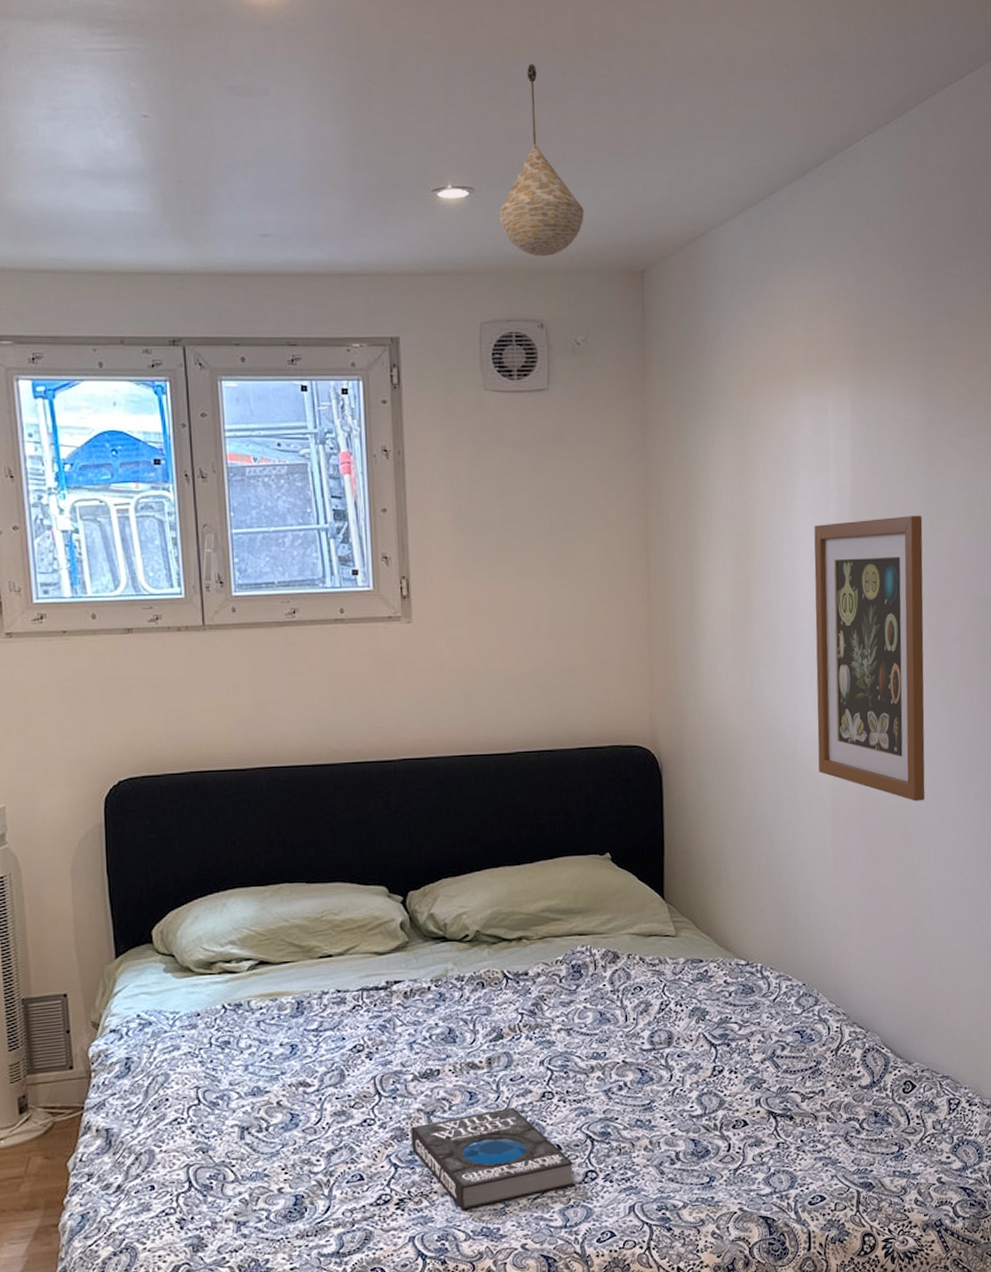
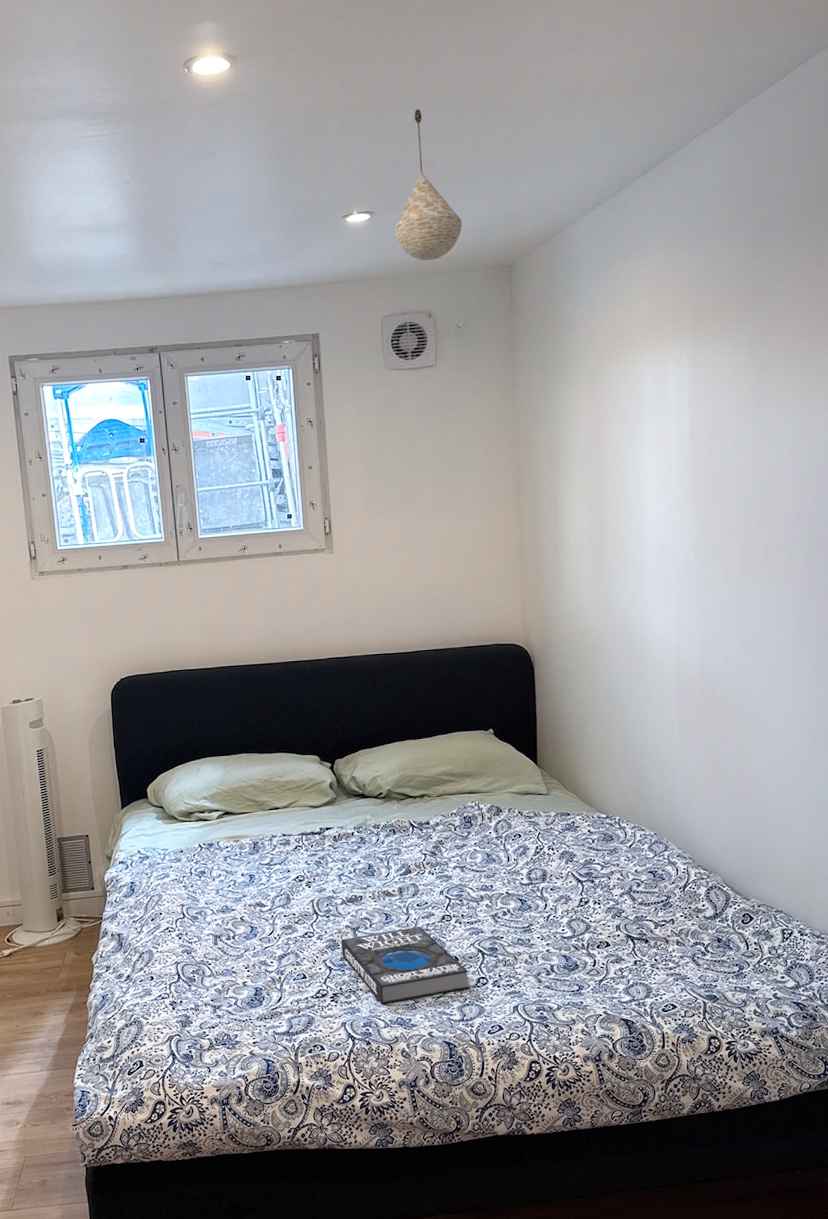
wall art: present [814,516,925,802] -> none [658,448,758,685]

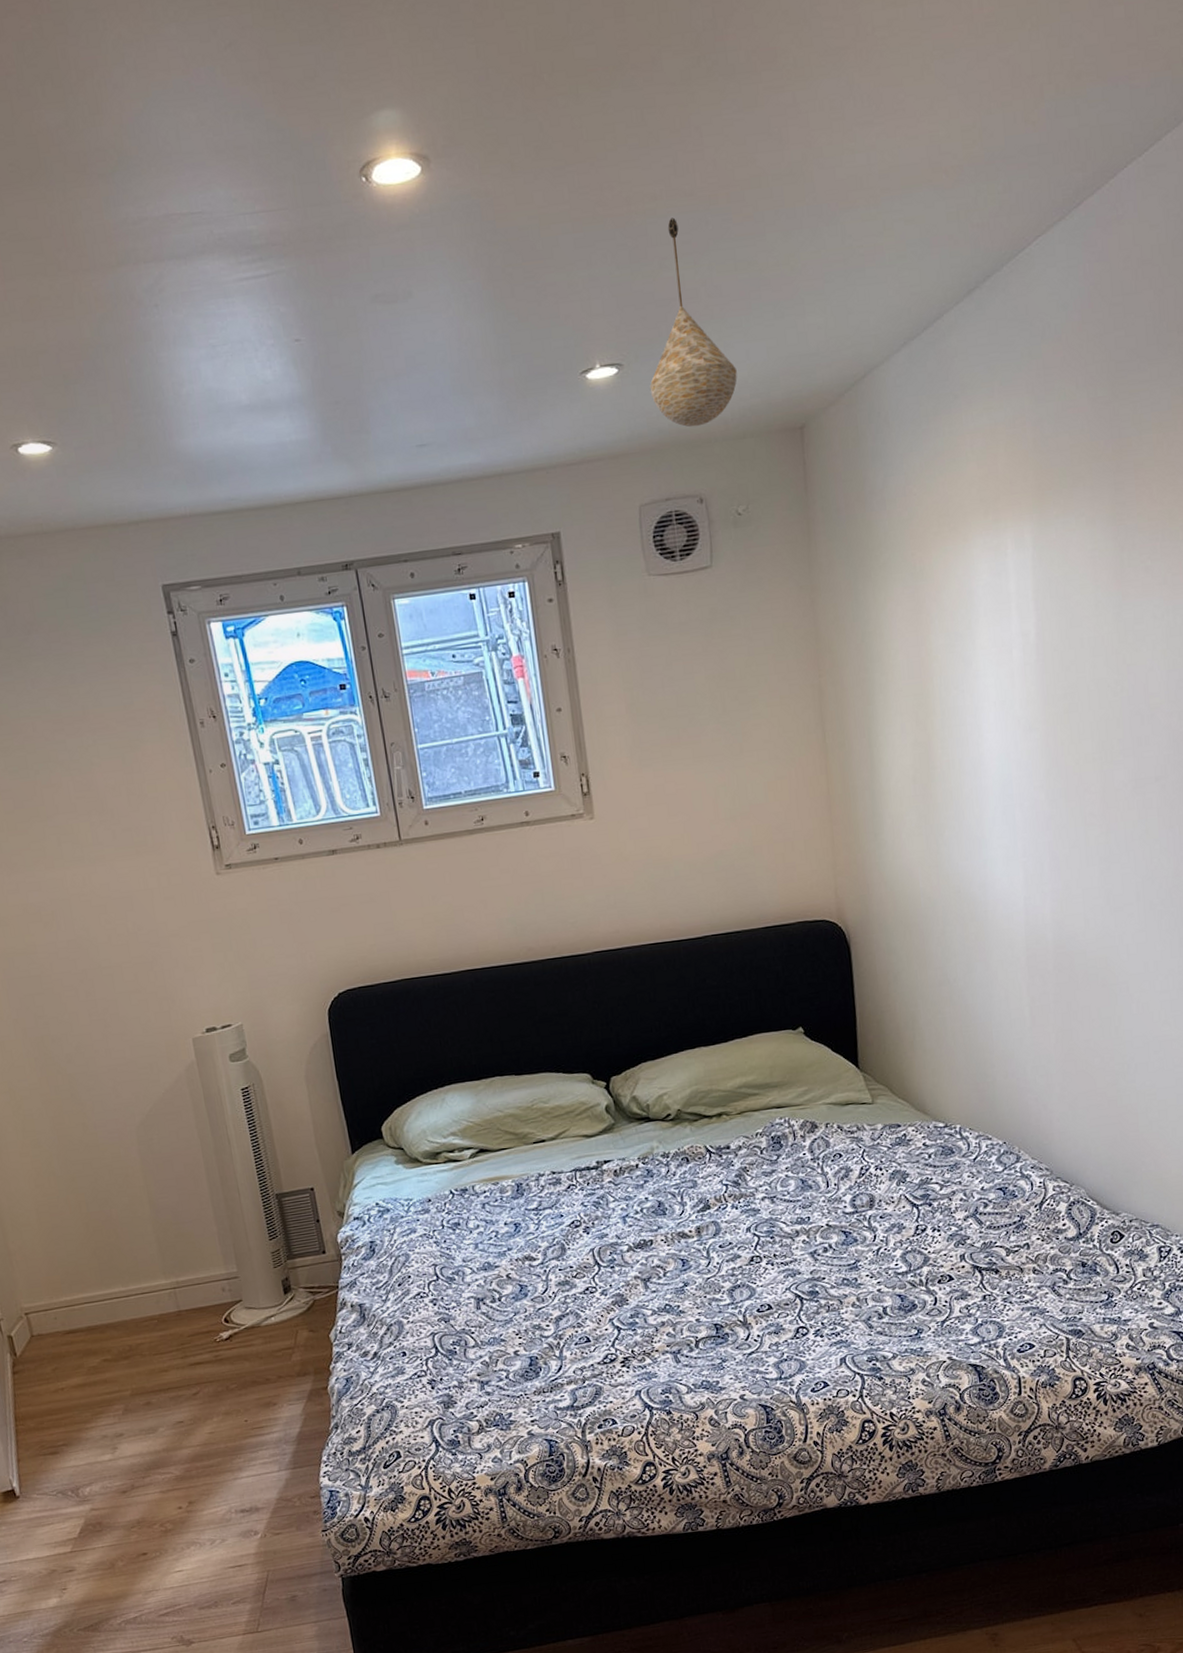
book: present [341,926,469,1004] -> none [630,1271,786,1366]

